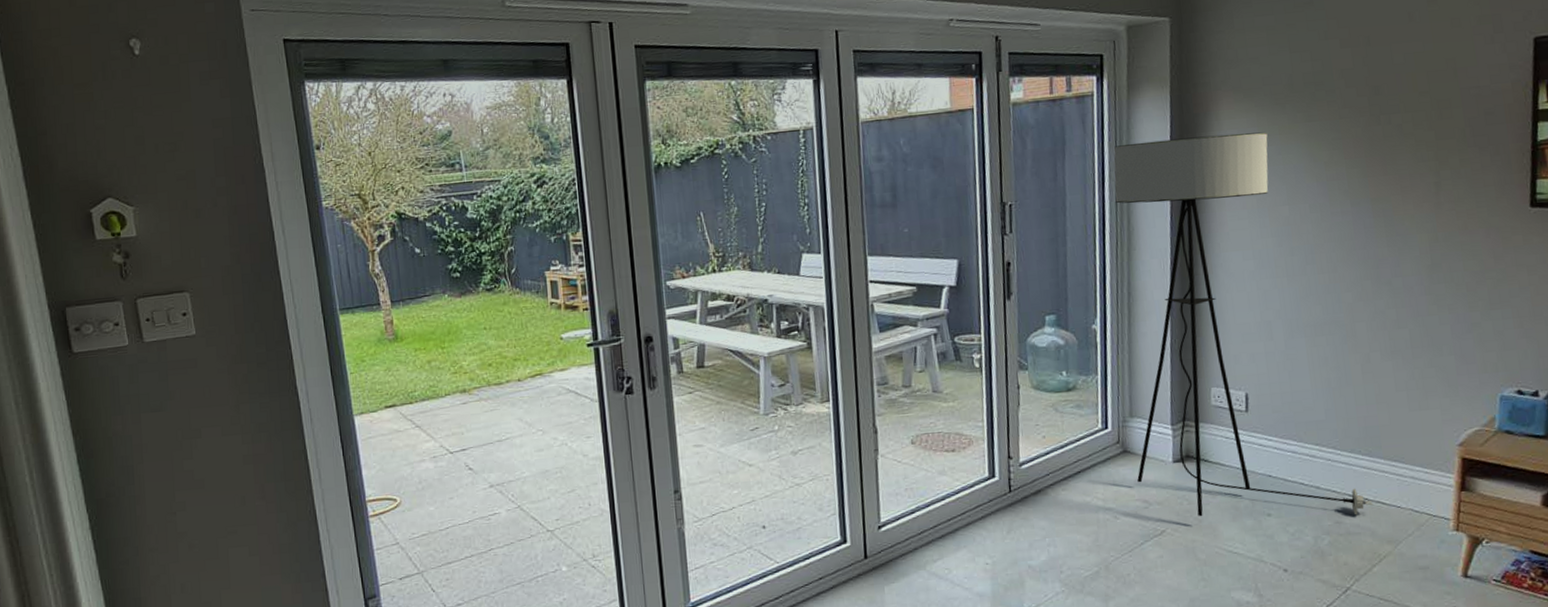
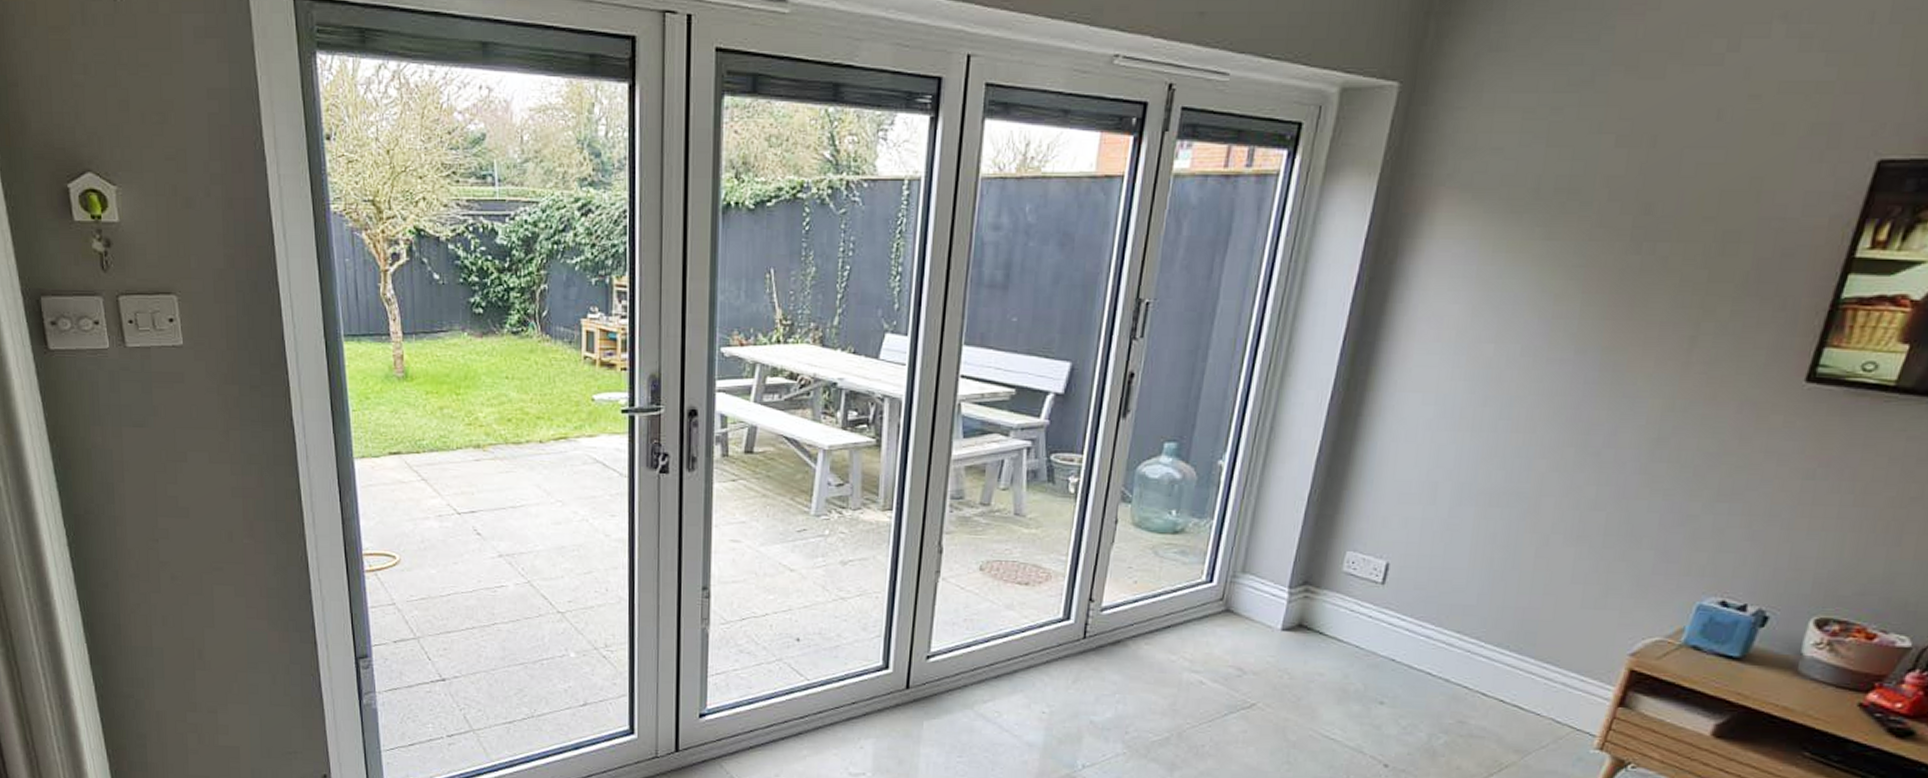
floor lamp: present [1114,132,1373,517] -> none [1235,242,1509,717]

